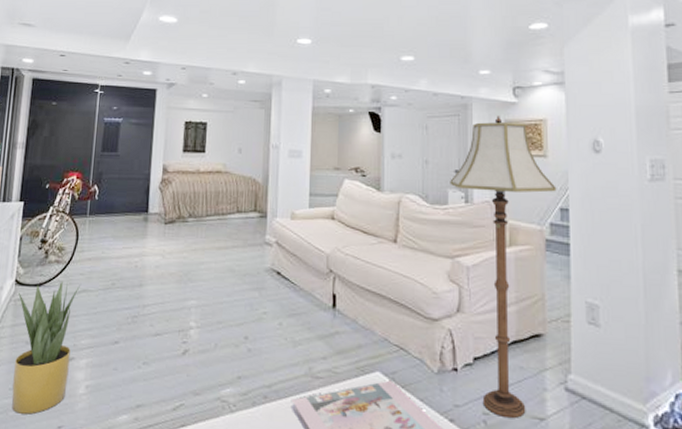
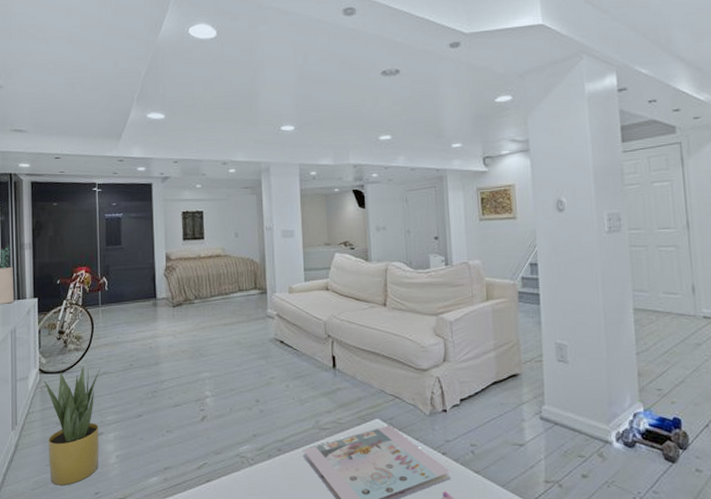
floor lamp: present [450,115,557,418] -> none [430,184,526,446]

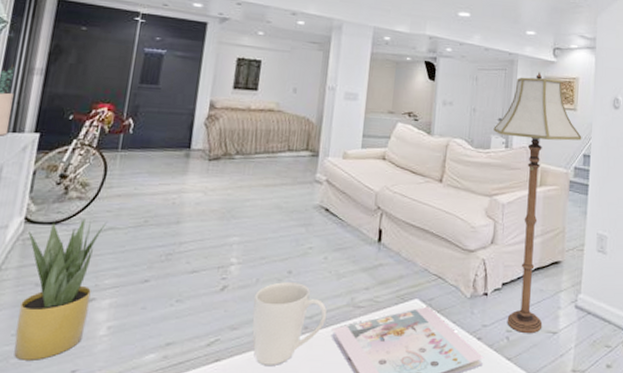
mug: none [231,410,297,484] -> present [252,282,328,365]
floor lamp: none [430,184,526,446] -> present [493,72,582,333]

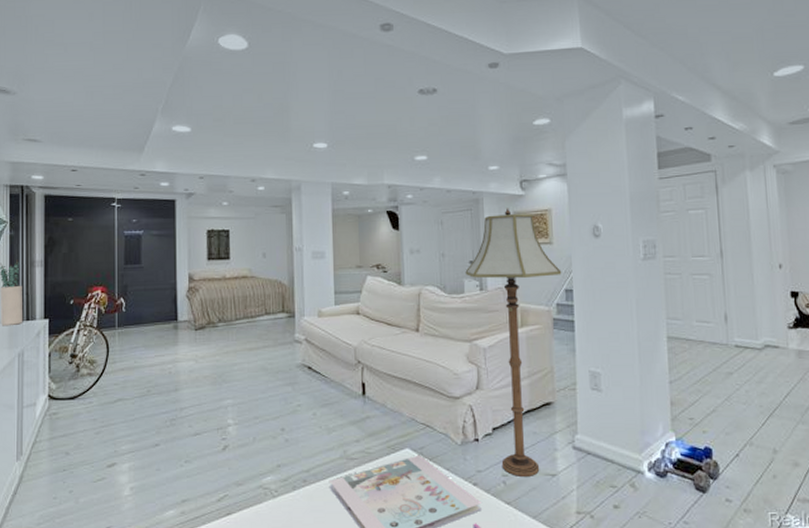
planter: present [14,218,106,360] -> none [53,392,115,519]
mug: present [252,282,328,365] -> none [254,439,323,517]

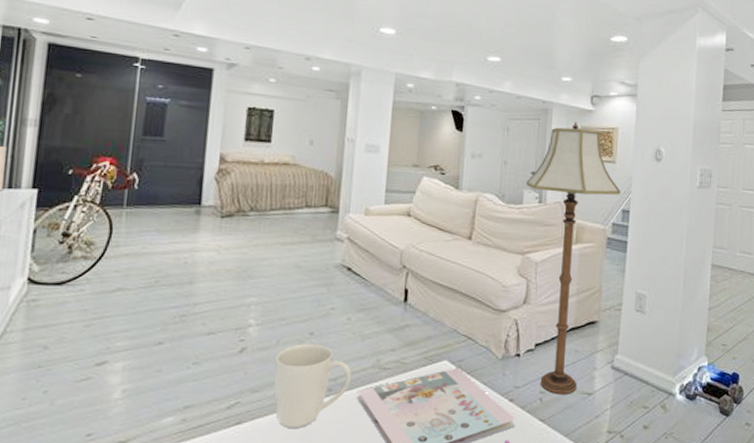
mug: none [254,439,323,517] -> present [273,344,352,428]

